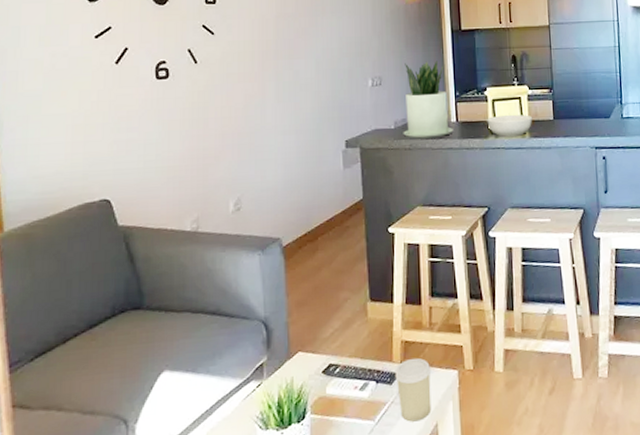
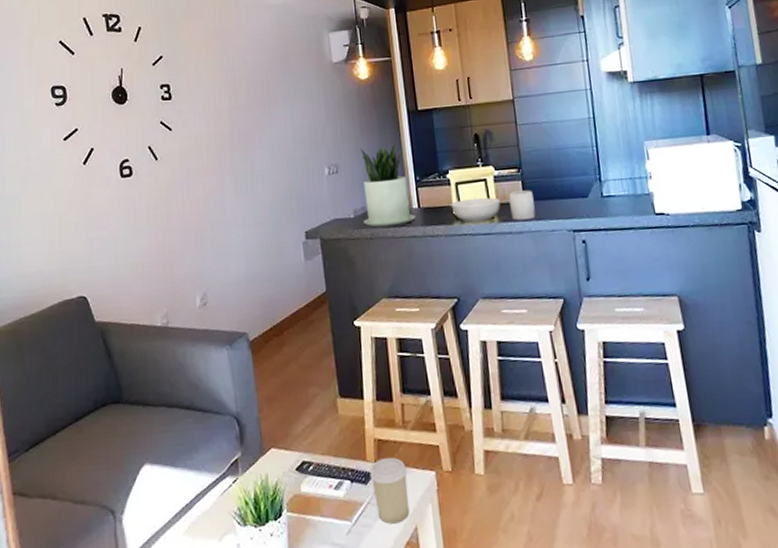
mug: none [540,109,564,137] -> present [509,190,536,221]

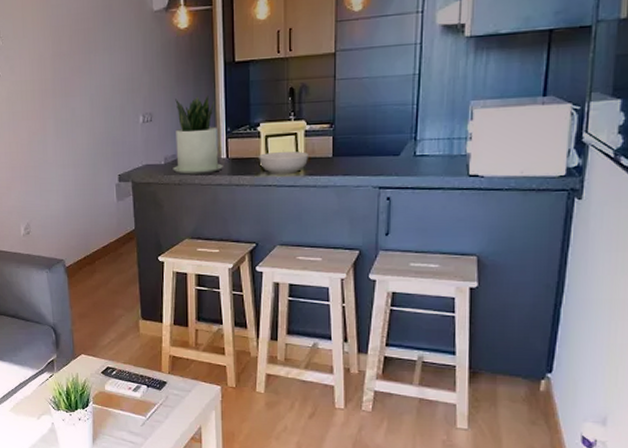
cup: present [369,457,410,524] -> none [164,371,197,423]
mug: present [509,190,536,221] -> none [318,146,344,175]

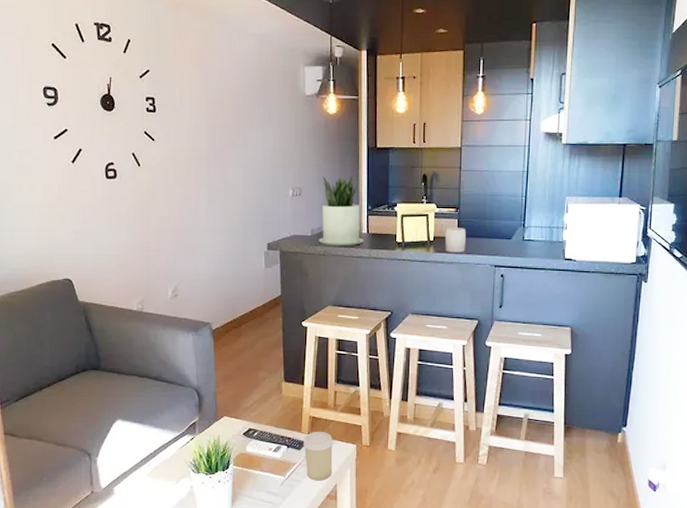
cup: none [164,371,197,423] -> present [303,431,334,481]
bowl: present [259,151,309,175] -> none [395,230,438,251]
mug: none [318,146,344,175] -> present [445,228,467,253]

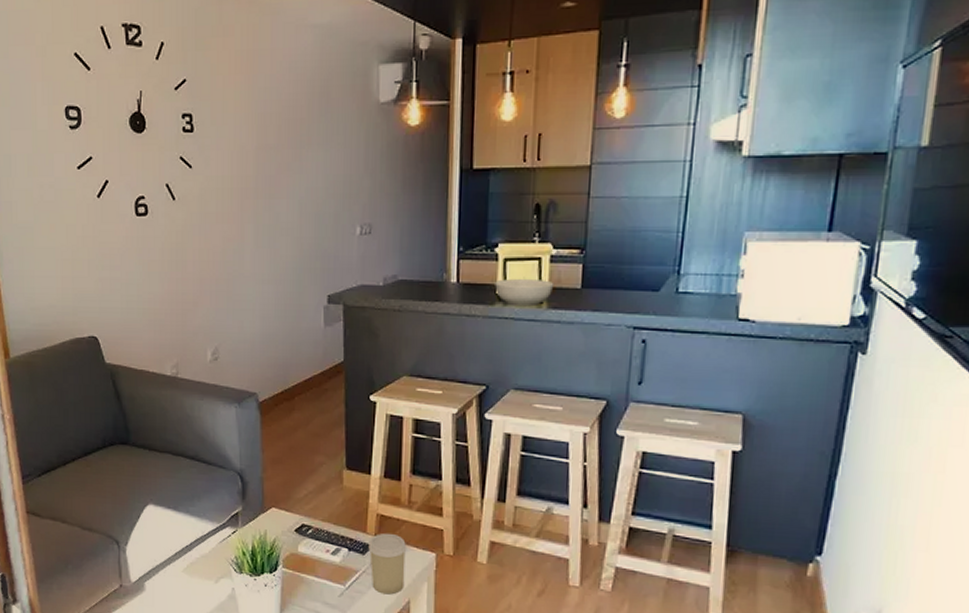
planter: present [318,175,364,247] -> none [393,207,453,300]
bowl: none [395,230,438,251] -> present [495,279,554,307]
mug: present [445,228,467,253] -> none [563,275,595,310]

